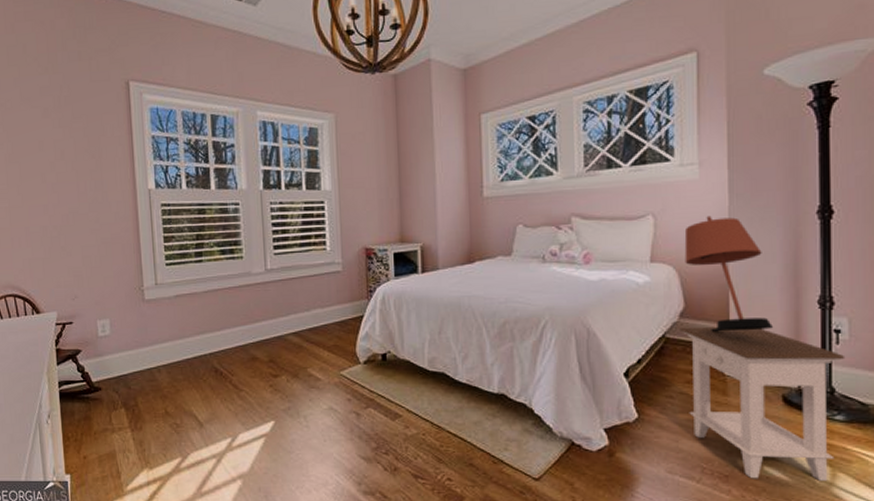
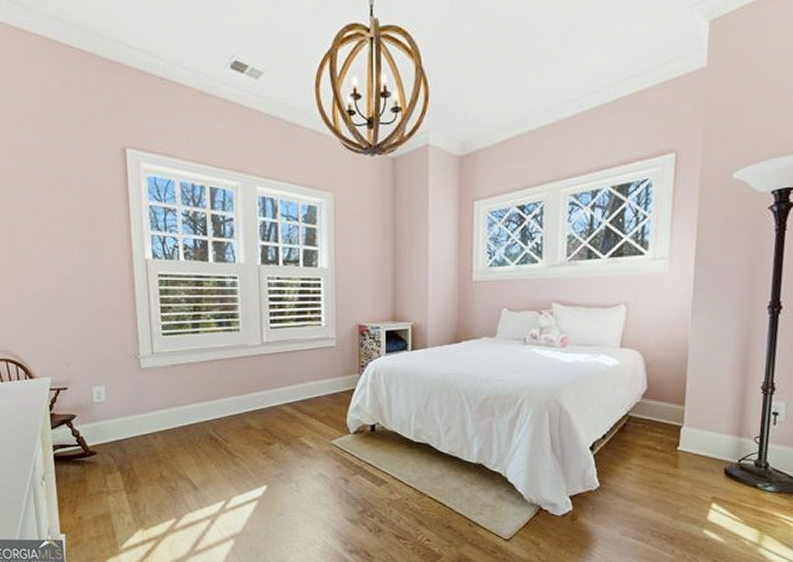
nightstand: present [680,326,846,481] -> none [641,407,780,542]
table lamp: present [684,215,774,332] -> none [650,306,723,412]

